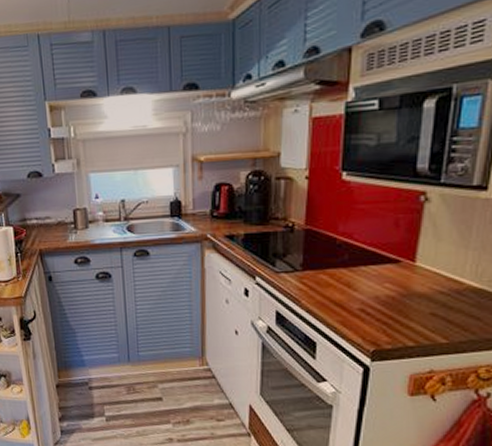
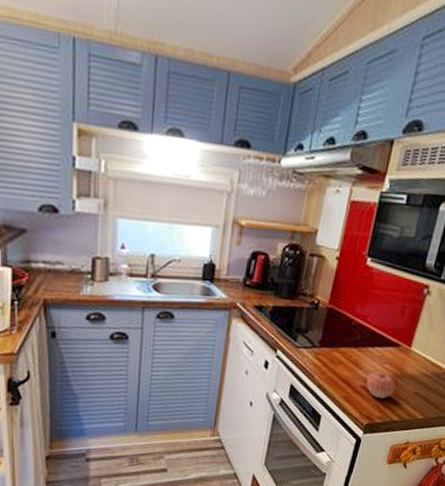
apple: none [366,293,403,322] -> present [366,372,395,399]

